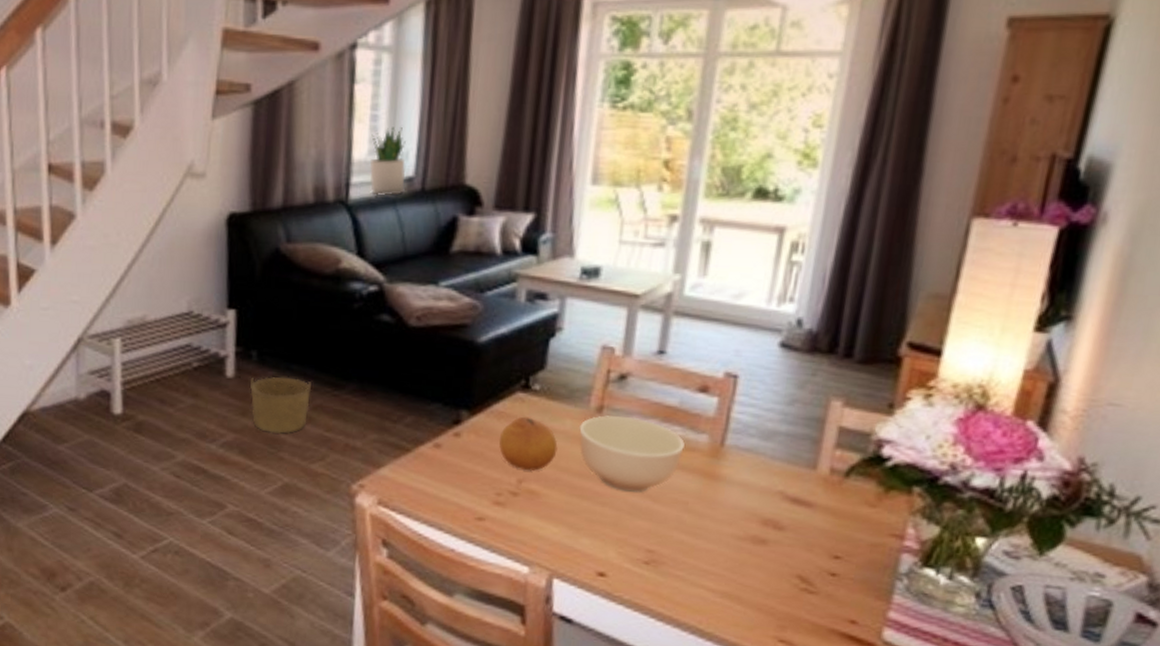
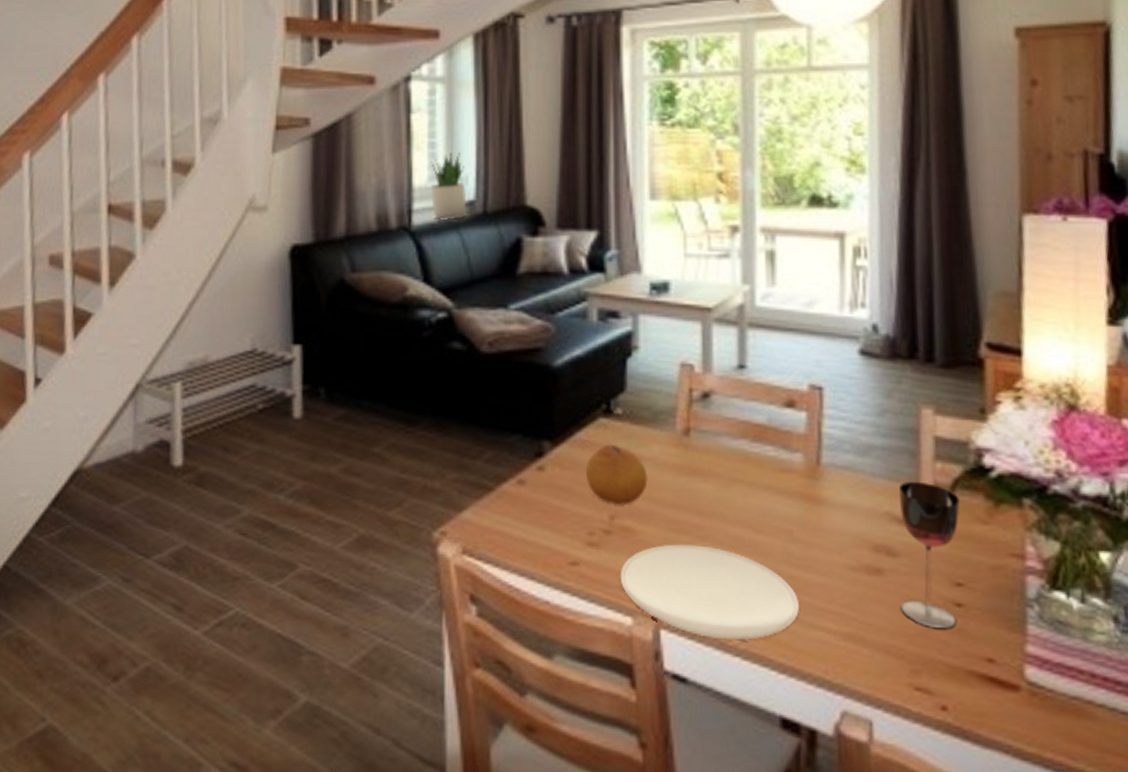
basket: present [249,376,312,435] -> none [318,415,385,480]
plate: none [521,507,685,592] -> present [619,544,799,641]
bowl: present [578,415,685,493] -> none [668,438,779,522]
wineglass: none [778,465,853,593] -> present [898,481,960,628]

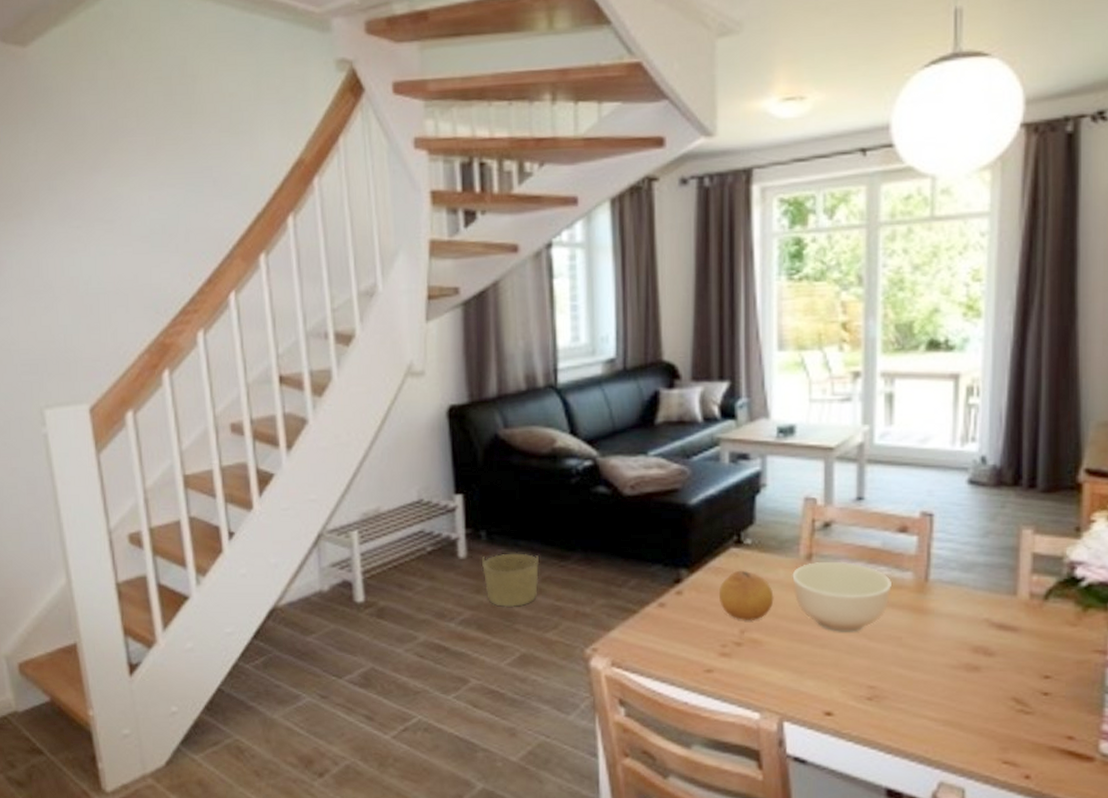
basket: none [318,415,385,480] -> present [481,553,540,608]
planter: present [430,153,466,221] -> none [573,314,607,378]
plate: present [619,544,799,641] -> none [749,652,905,729]
bowl: none [668,438,779,522] -> present [792,561,891,632]
wineglass: present [898,481,960,628] -> none [994,592,1052,713]

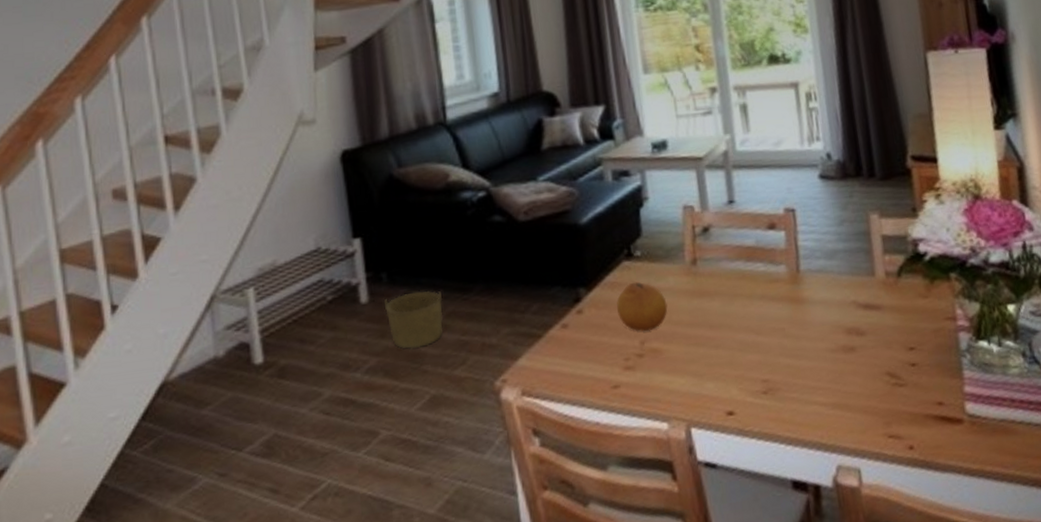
bowl: present [792,561,891,632] -> none [681,262,770,331]

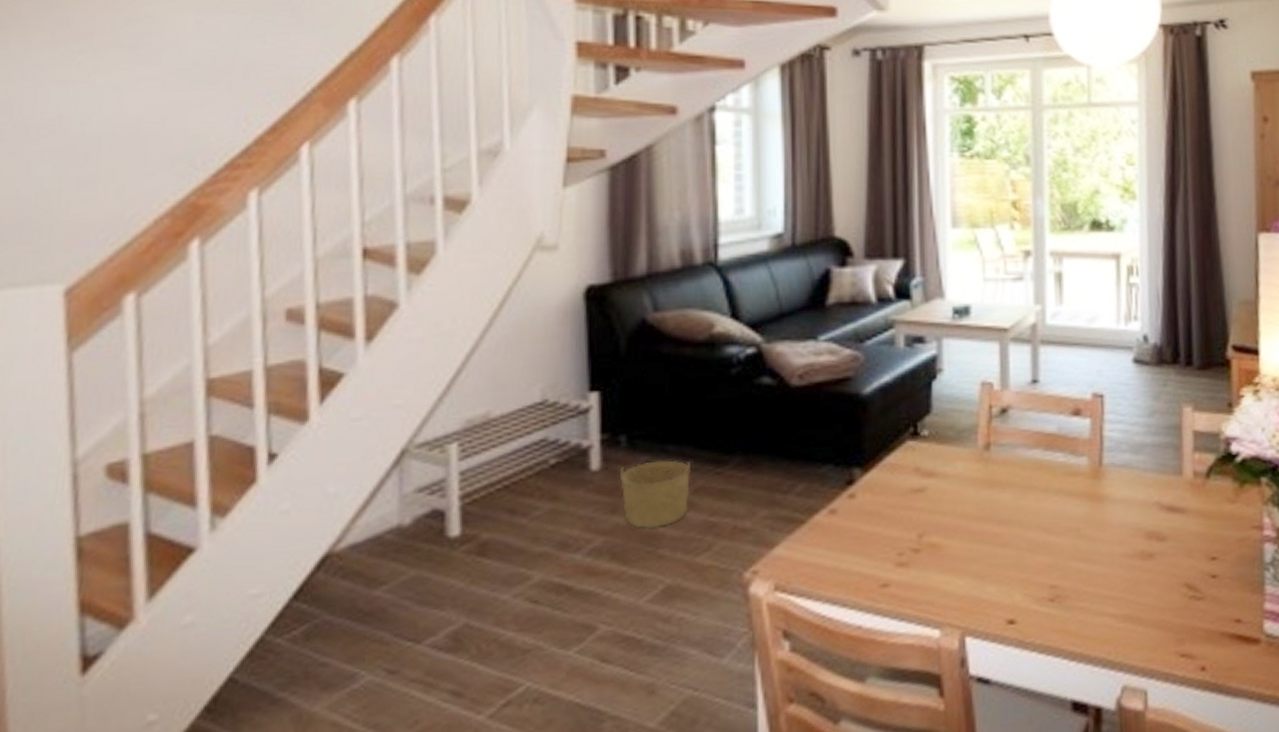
fruit: present [617,281,668,332] -> none [895,465,953,523]

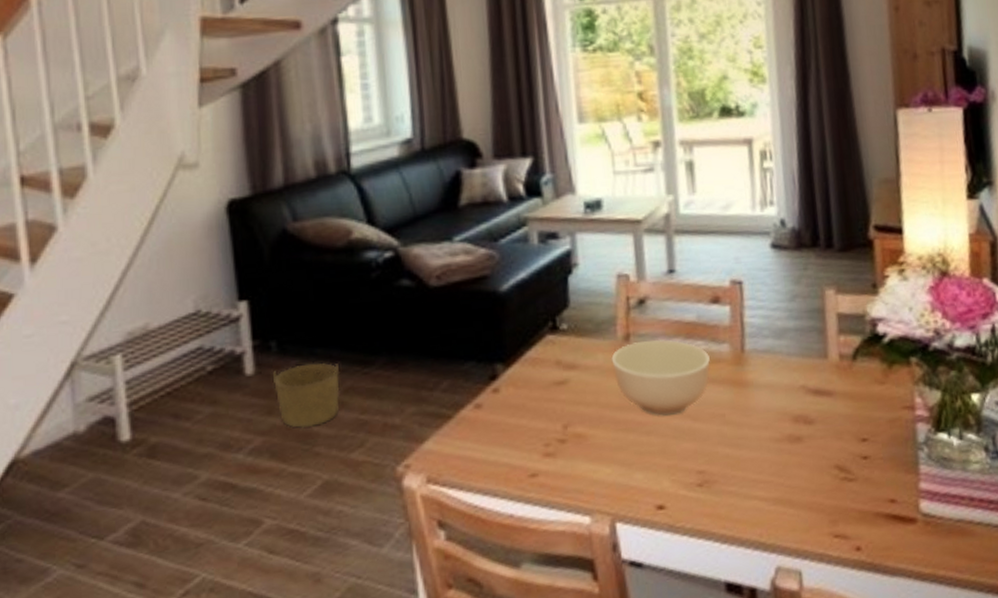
bowl: none [970,449,1068,528] -> present [611,339,710,416]

